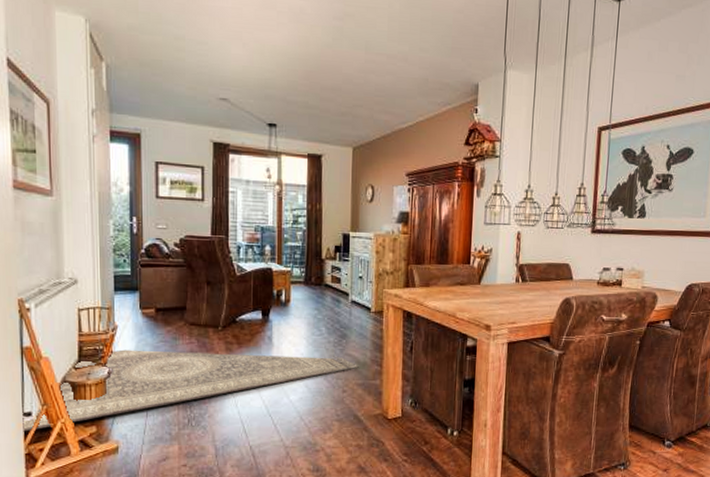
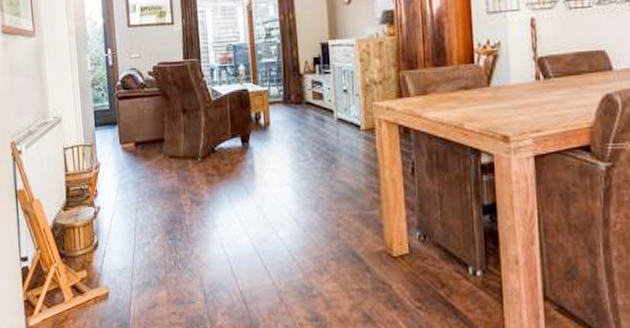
rug: present [23,349,359,432] -> none [21,184,353,278]

